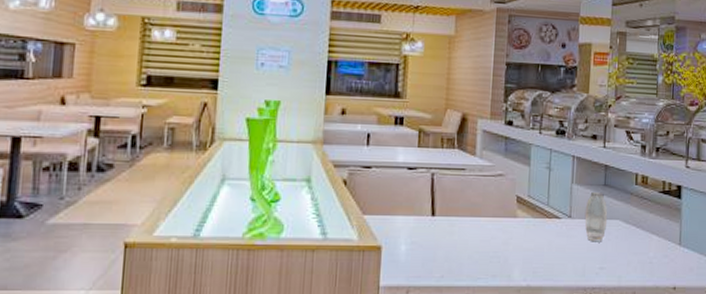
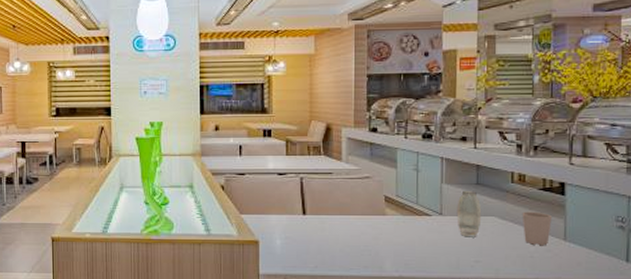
cup: none [643,215,669,251] -> present [522,211,552,246]

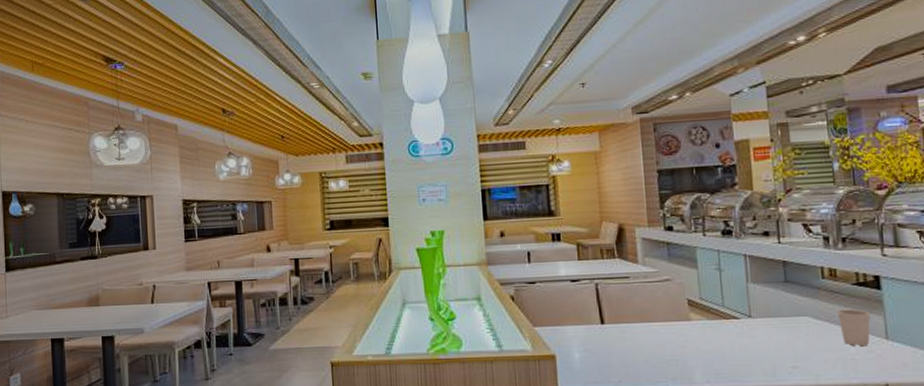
vase: present [456,190,482,237] -> none [766,289,795,341]

